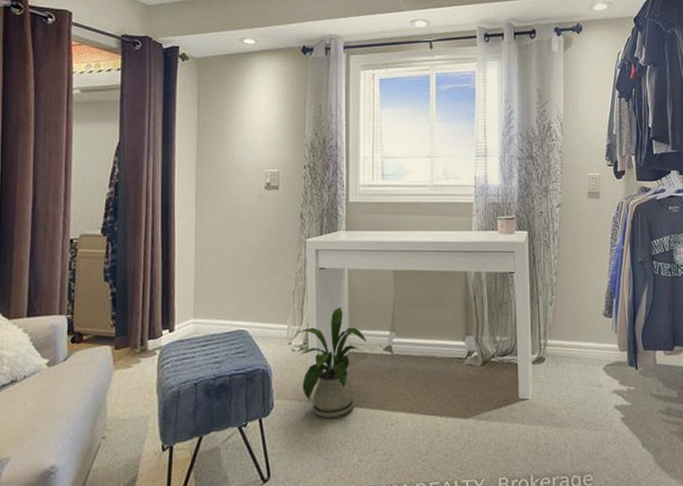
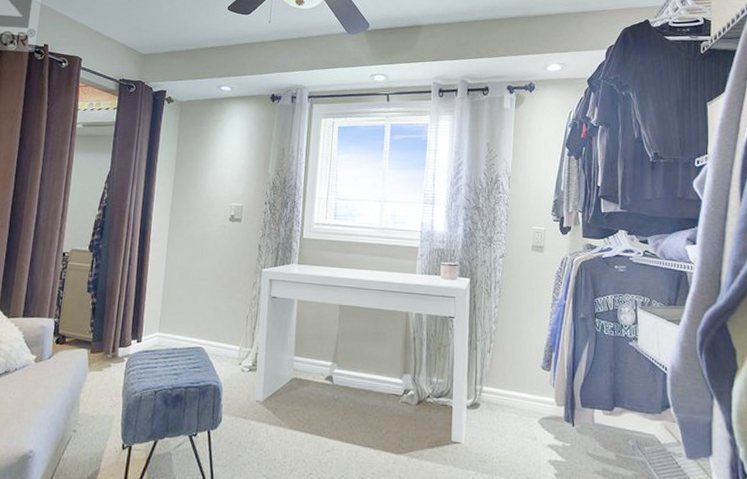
house plant: present [297,306,367,419] -> none [247,334,310,439]

